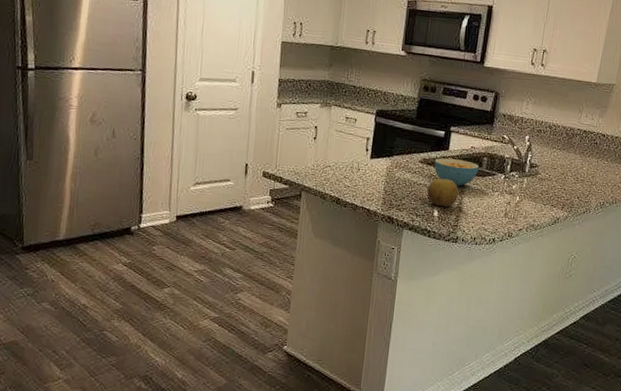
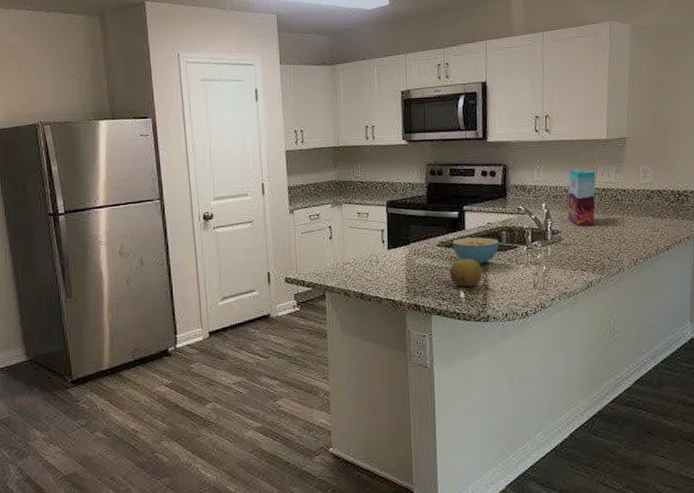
cereal box: none [547,106,580,165] -> present [567,168,596,227]

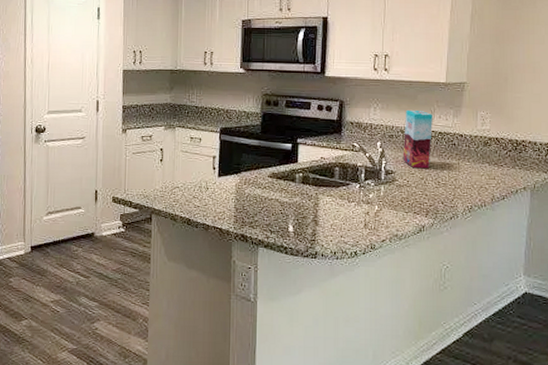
fruit: present [450,258,482,287] -> none [280,192,312,221]
cereal bowl: present [452,237,499,265] -> none [284,171,331,200]

